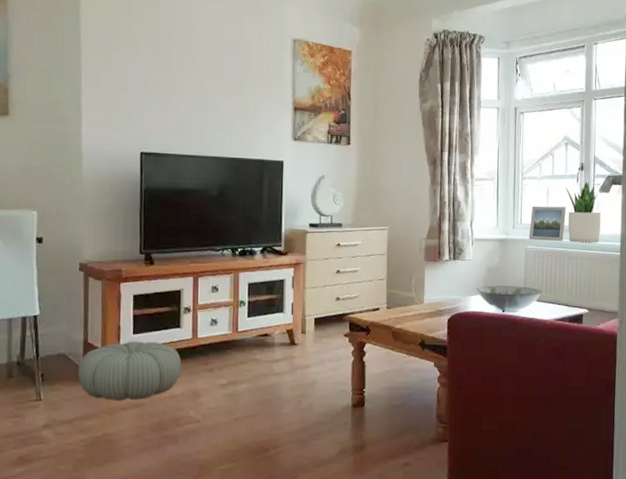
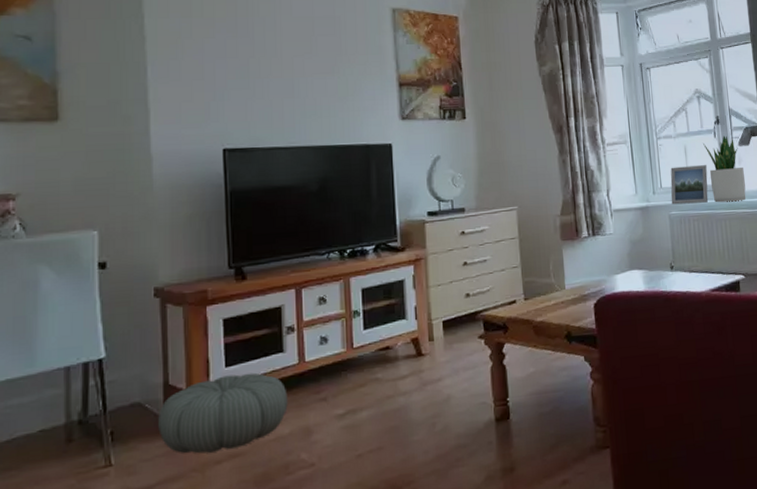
decorative bowl: present [476,285,543,312] -> none [621,257,694,288]

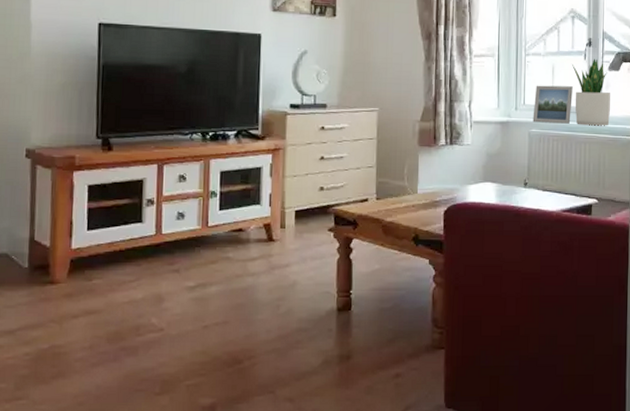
pouf: present [158,373,288,454] -> none [22,238,143,307]

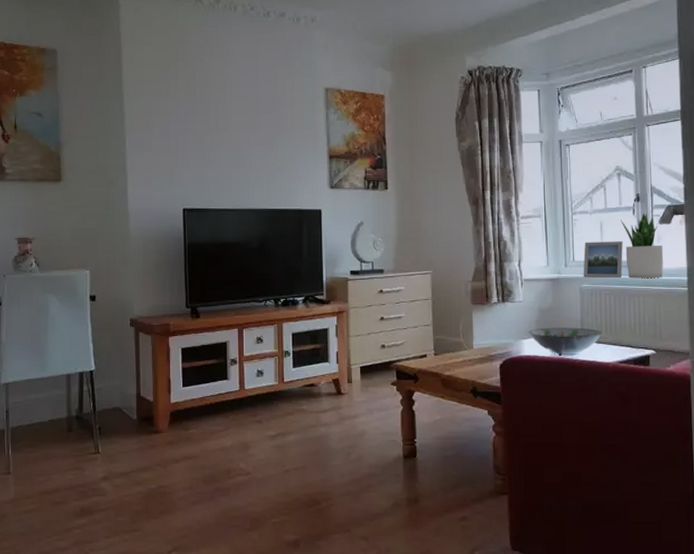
decorative bowl: none [475,173,548,202] -> present [529,327,603,355]

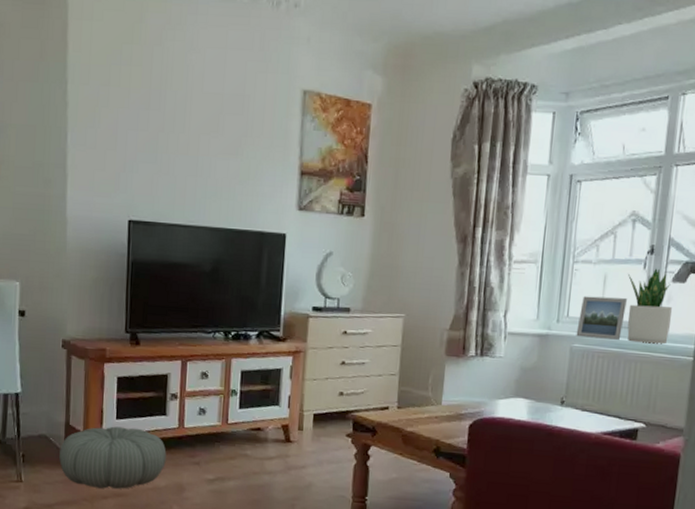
pouf: none [133,394,230,453] -> present [59,426,167,489]
decorative bowl: present [529,327,603,355] -> none [506,388,589,421]

